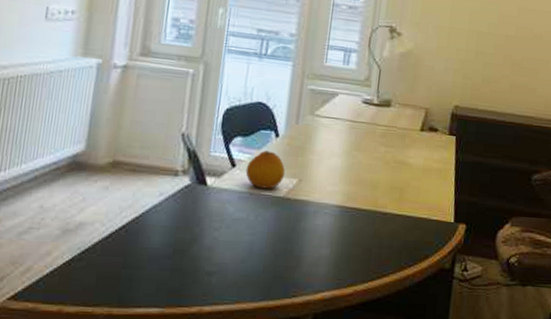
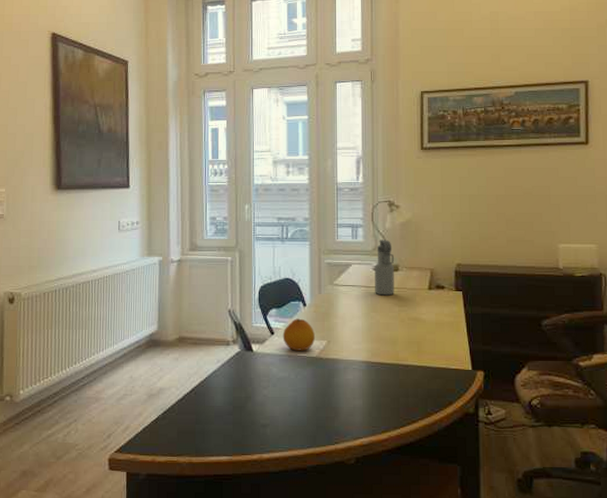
water bottle: none [361,69,388,134] -> present [375,239,394,296]

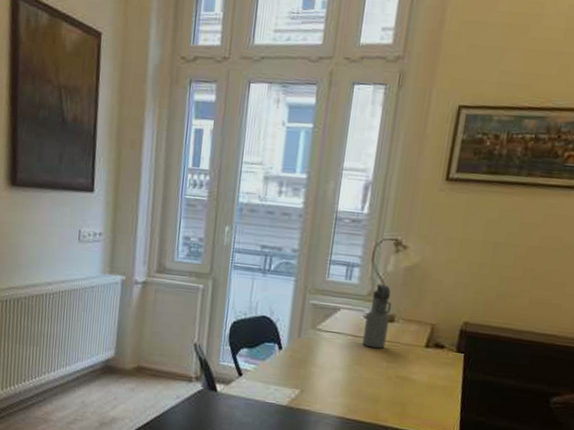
fruit: present [282,318,315,351] -> none [251,361,288,398]

